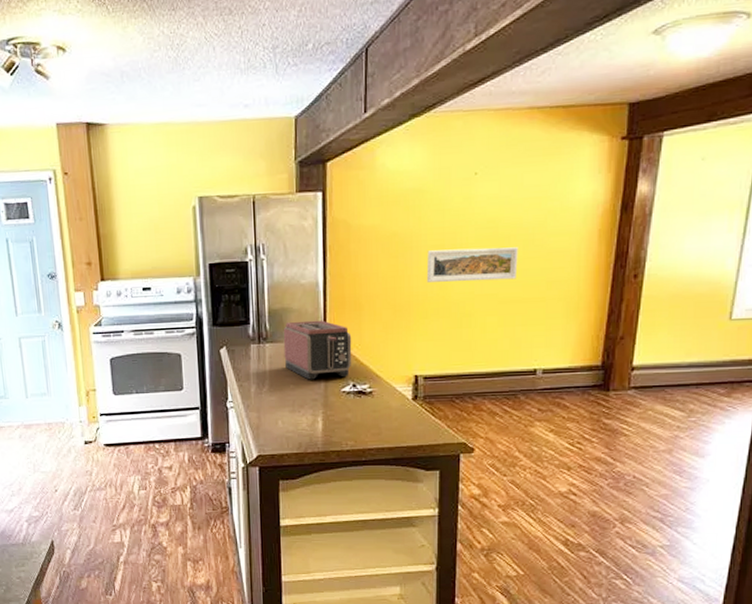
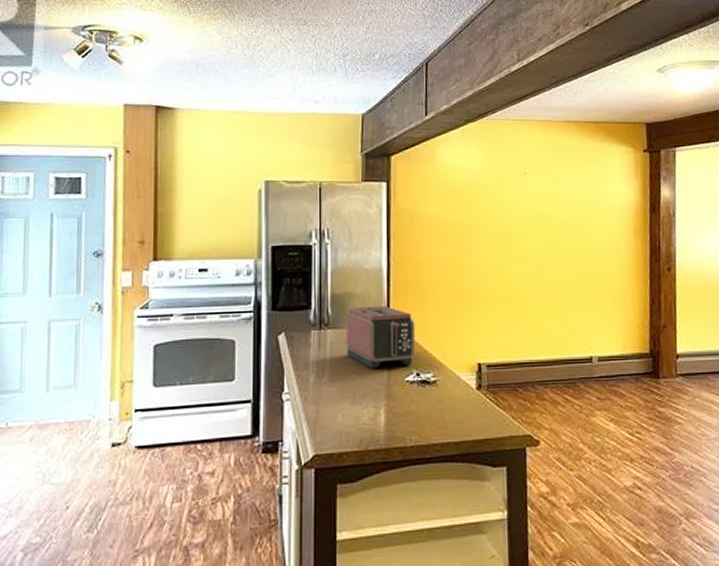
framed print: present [426,247,518,282] -> none [485,239,568,271]

